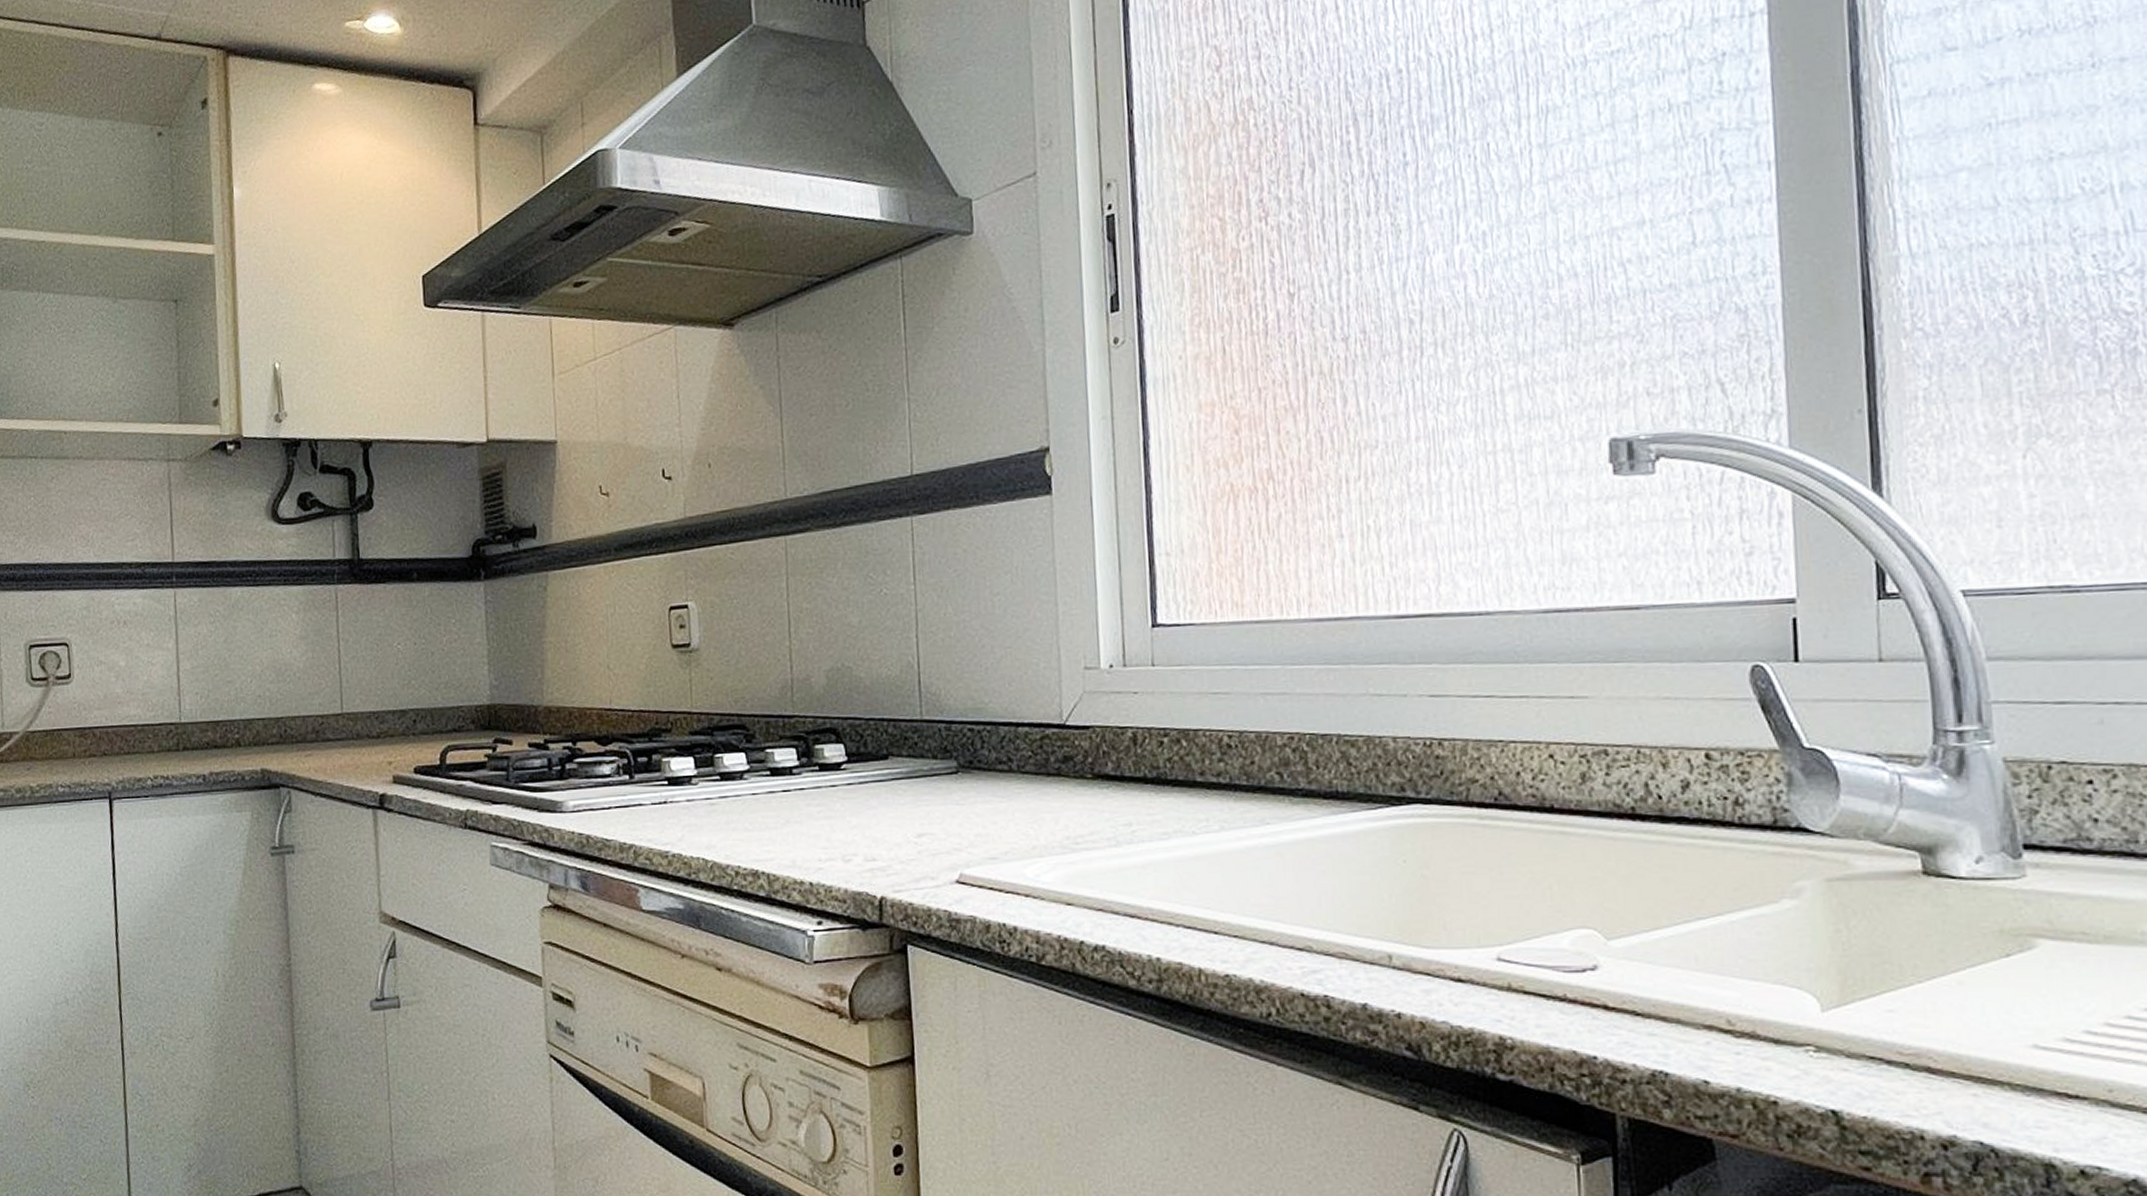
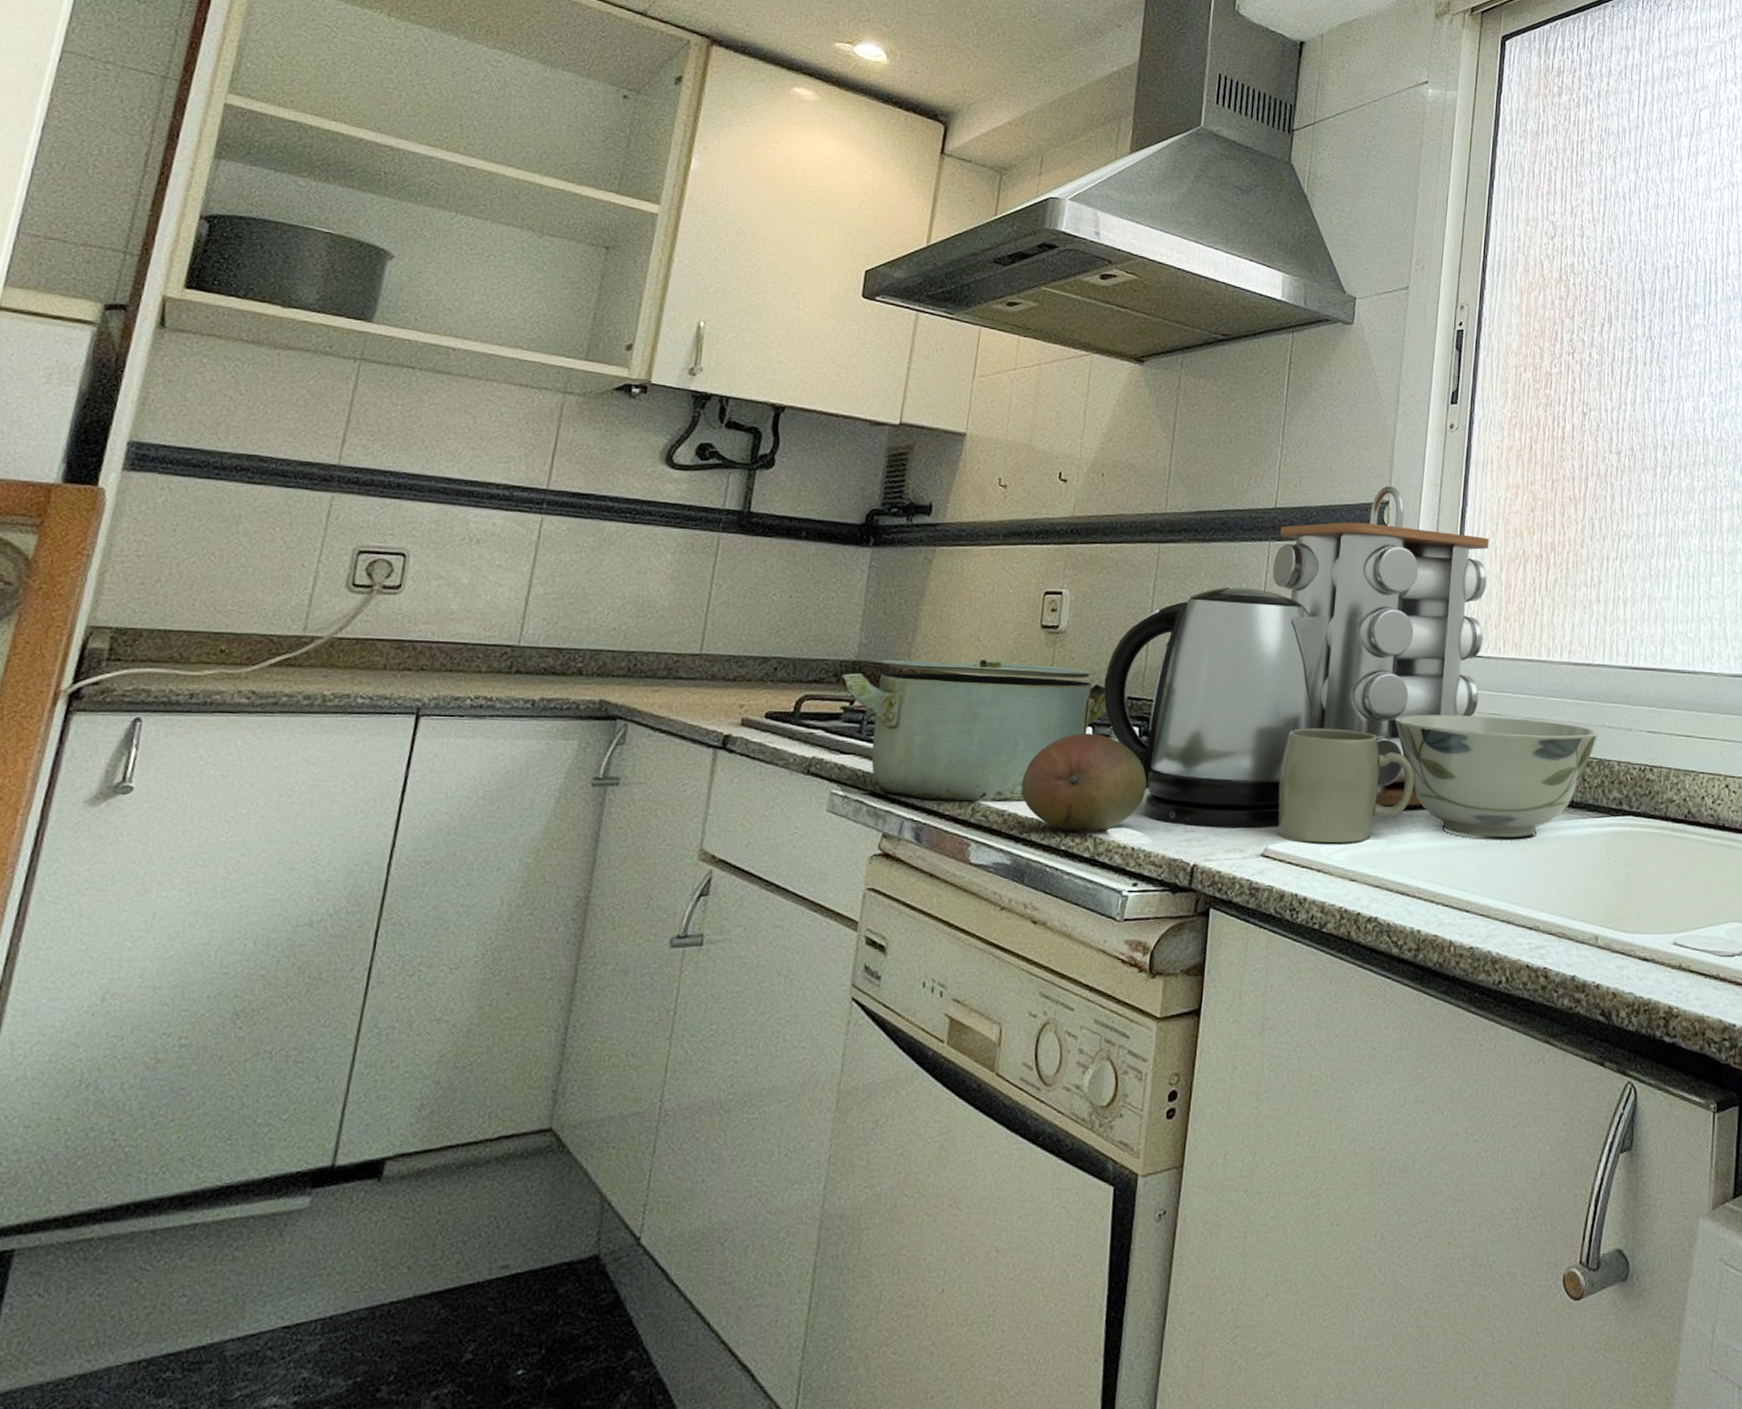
cooking pot: none [478,687,779,847] -> present [840,658,1129,803]
fruit: none [680,759,815,870] -> present [1021,733,1147,833]
kettle: none [749,574,997,856] -> present [1103,587,1330,829]
spice rack: none [920,427,1197,819] -> present [1273,485,1490,811]
mug: none [963,728,1129,866] -> present [1277,727,1415,846]
bowl: none [1093,695,1363,847] -> present [1394,714,1599,841]

